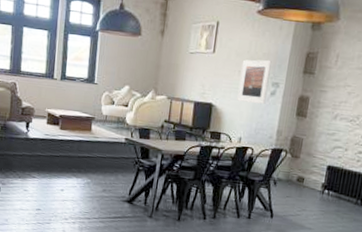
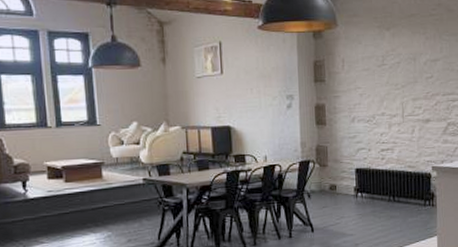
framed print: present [237,59,272,105] -> none [252,73,284,120]

